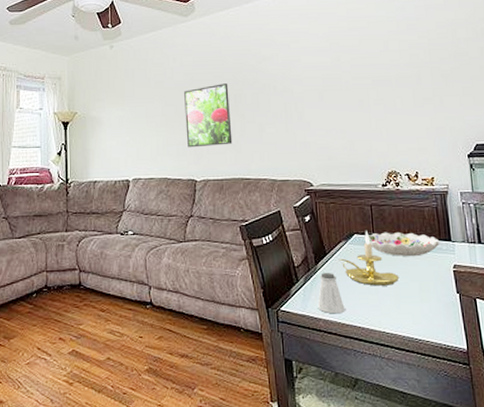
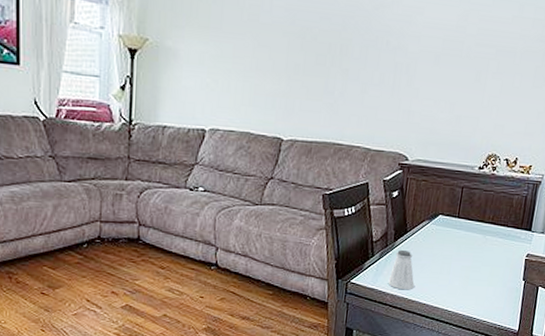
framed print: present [184,83,233,148] -> none [278,28,336,103]
candle holder: present [339,231,400,286] -> none [418,213,473,268]
decorative bowl: present [364,231,440,257] -> none [448,215,521,243]

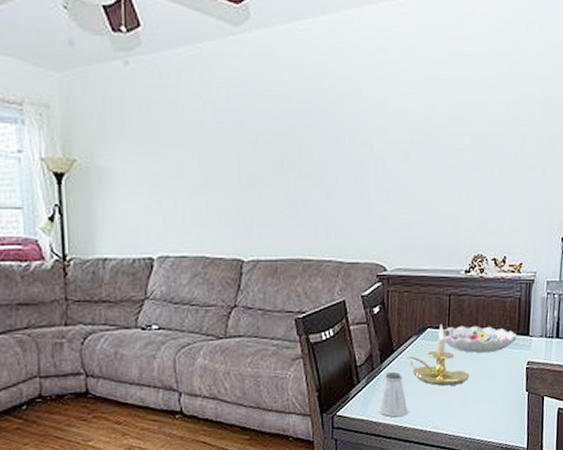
candle holder: none [418,213,473,268] -> present [407,325,470,386]
decorative bowl: none [448,215,521,243] -> present [438,325,518,354]

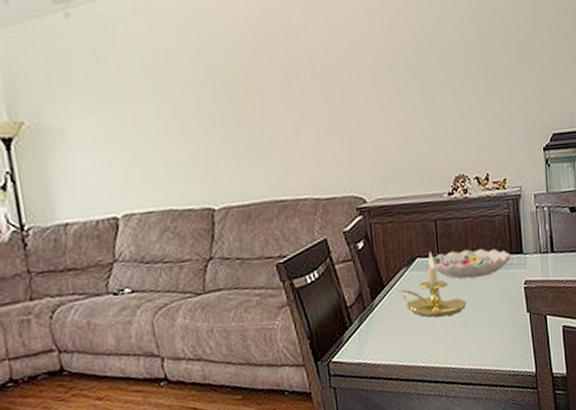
saltshaker: present [378,371,408,417] -> none [375,308,407,357]

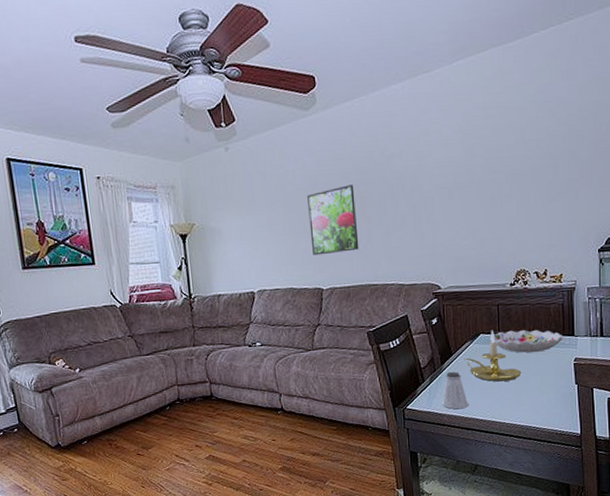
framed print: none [186,67,260,164] -> present [307,185,359,256]
saltshaker: none [375,308,407,357] -> present [442,371,468,409]

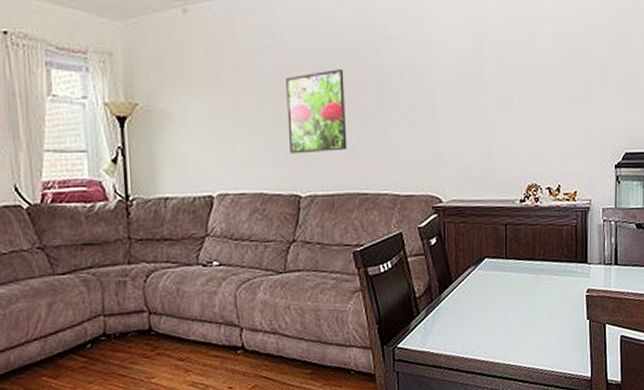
saltshaker: present [442,371,468,409] -> none [439,302,469,349]
candle holder: present [464,330,522,382] -> none [466,254,530,316]
decorative bowl: present [490,329,563,353] -> none [495,254,576,282]

